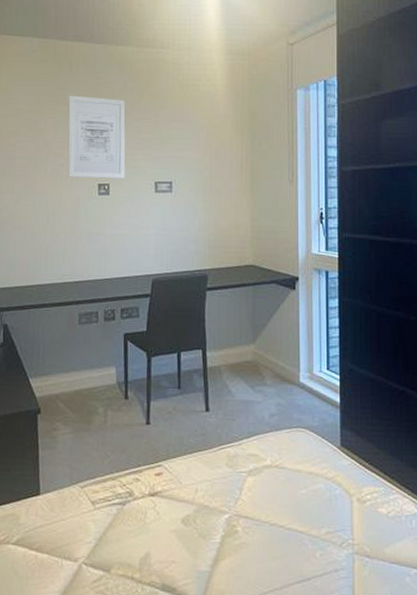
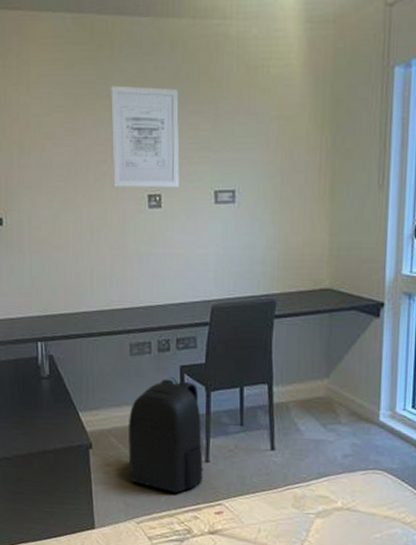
backpack: none [75,344,144,455] -> present [128,378,203,493]

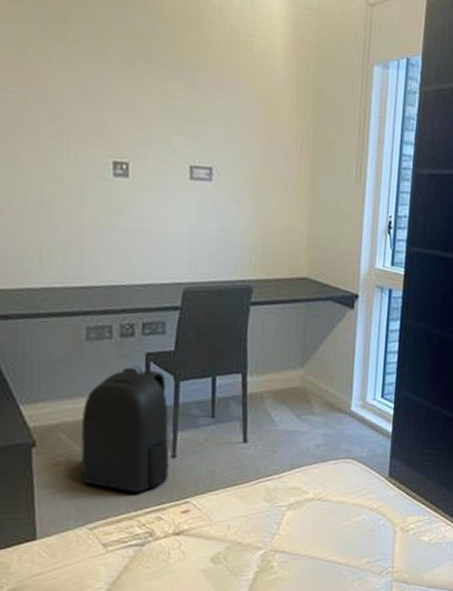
wall art: present [111,85,180,189] -> none [69,32,153,158]

